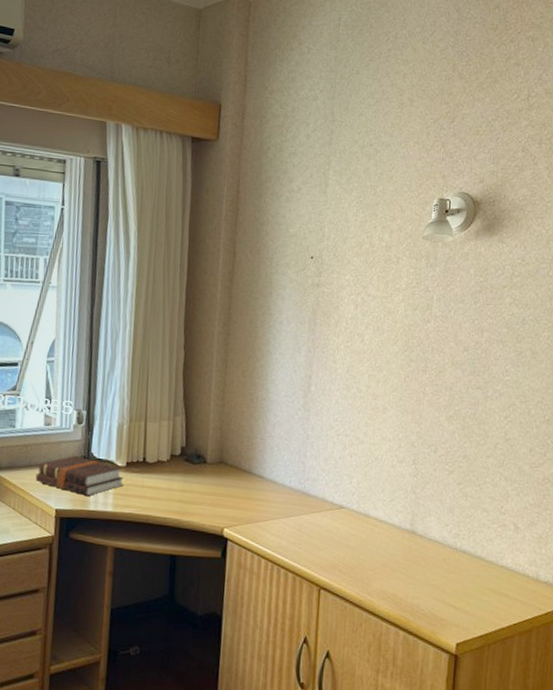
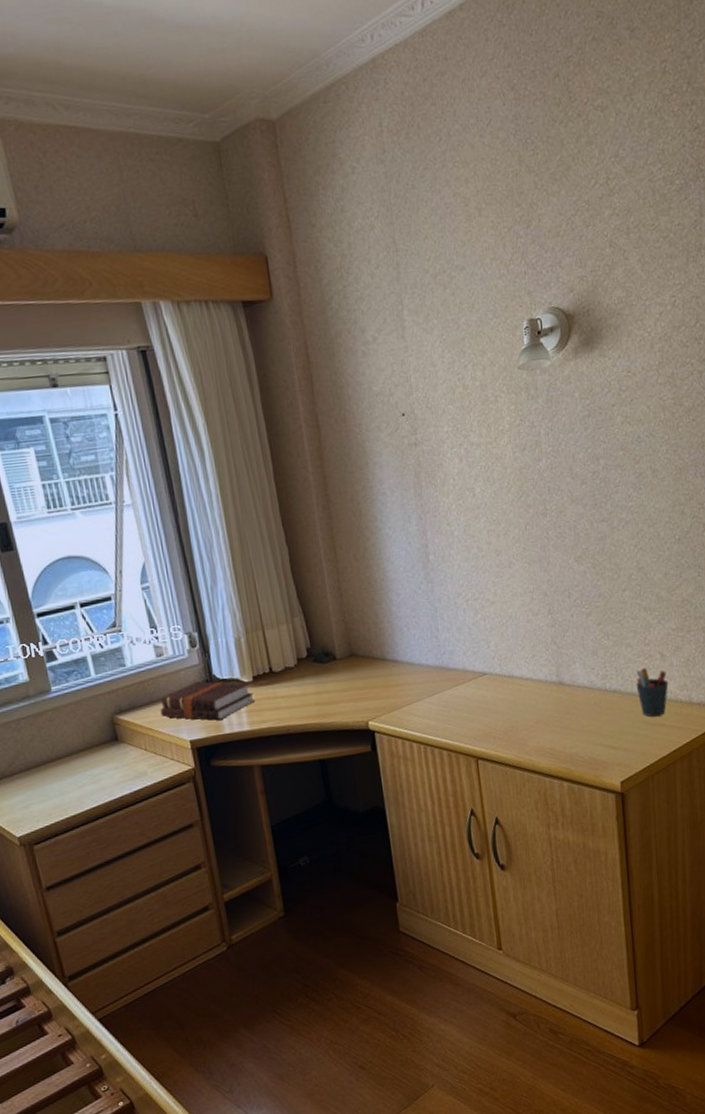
pen holder: none [486,535,519,586] -> present [636,667,669,717]

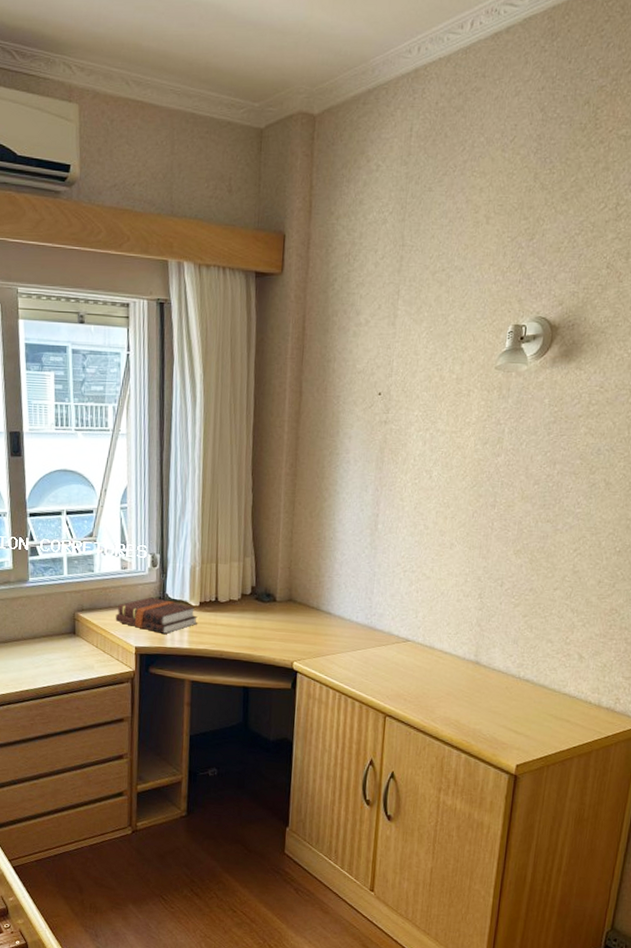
pen holder: present [636,667,669,717] -> none [549,664,582,712]

